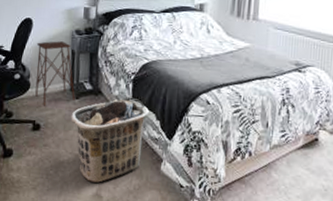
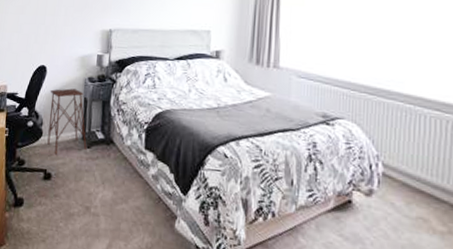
clothes hamper: present [71,97,150,183] -> none [82,147,163,239]

